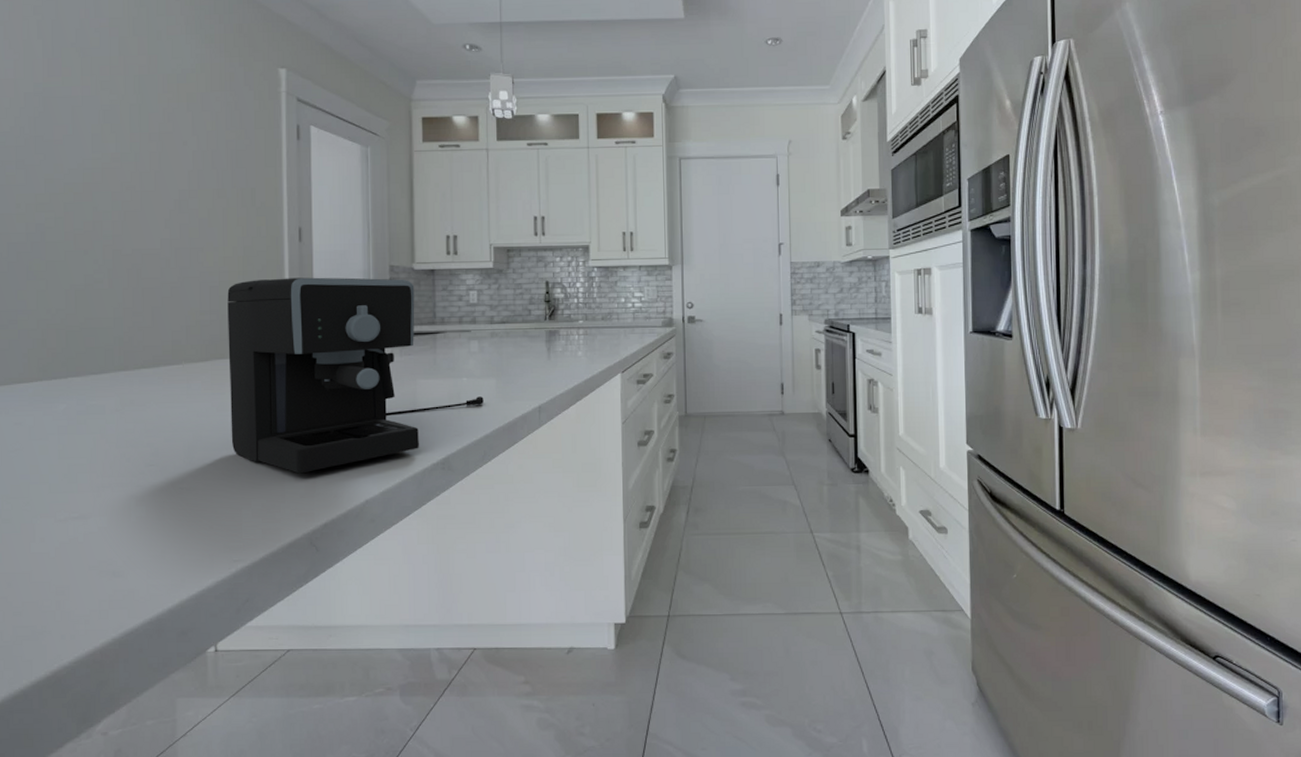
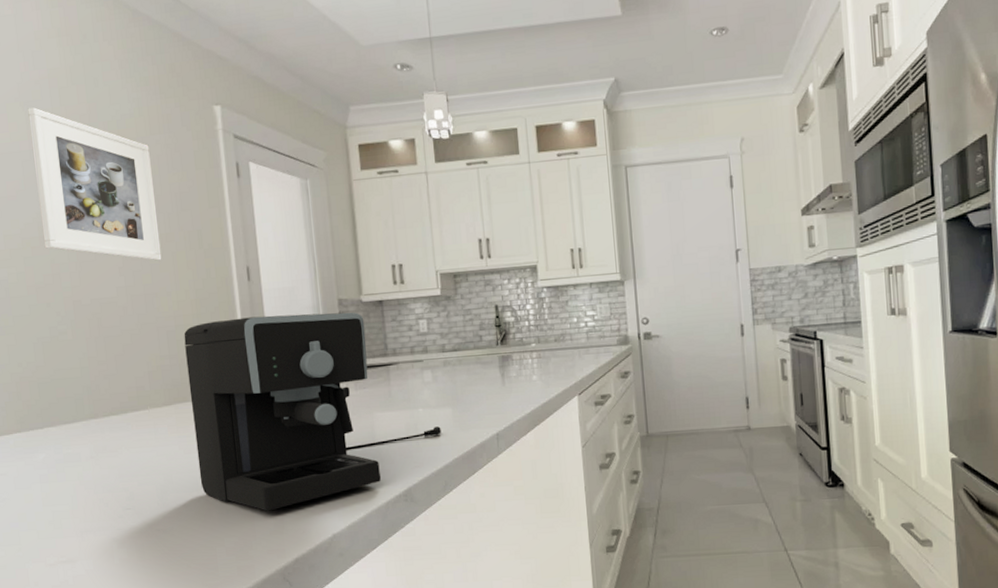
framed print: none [84,54,211,216] -> present [28,107,162,261]

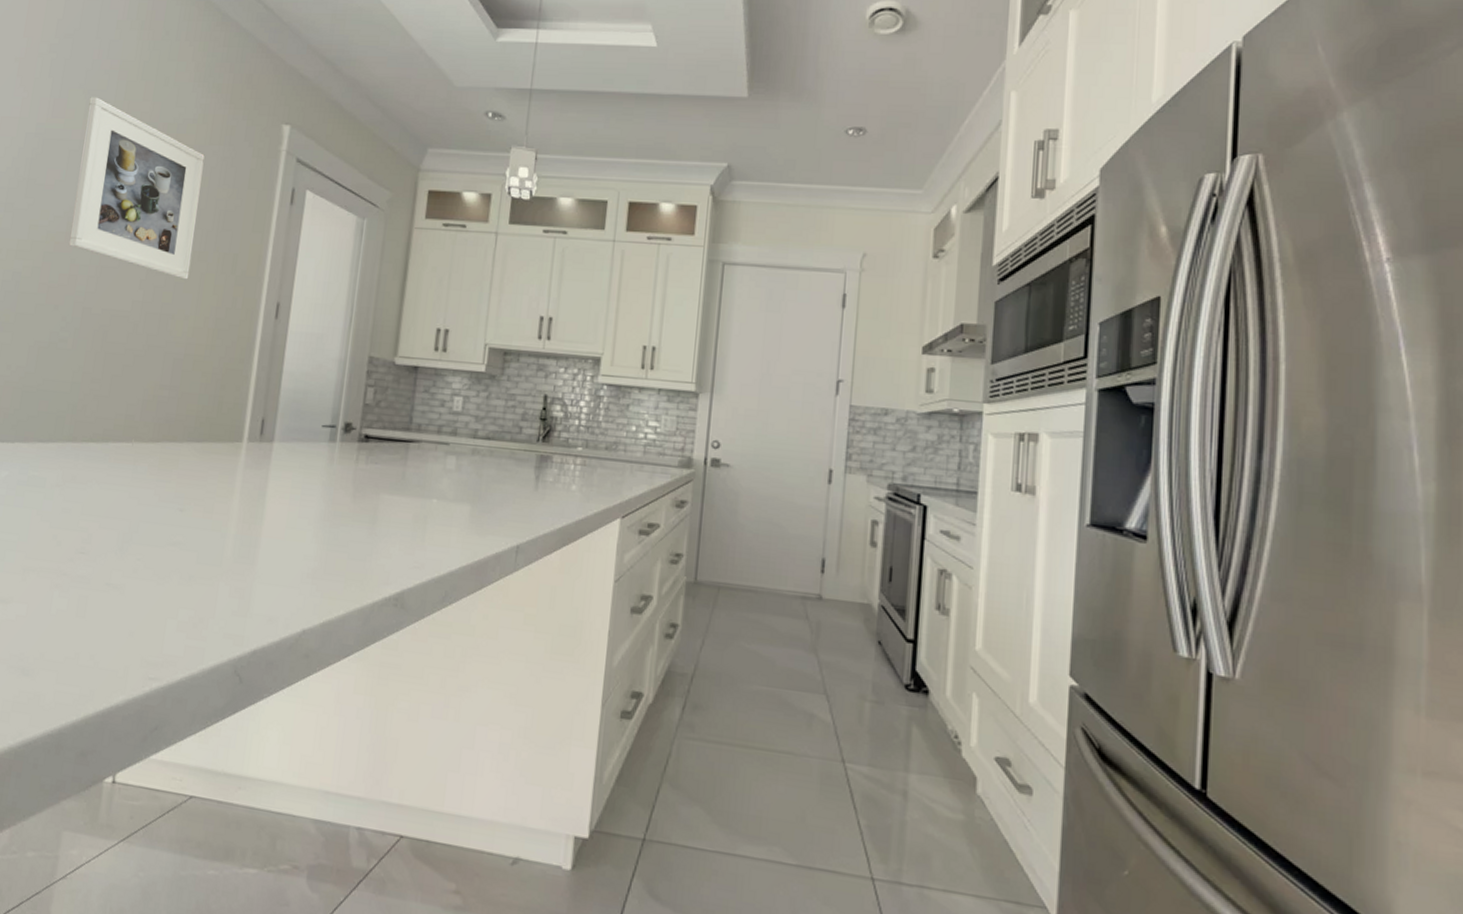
coffee maker: present [184,312,441,511] -> none [168,356,454,587]

